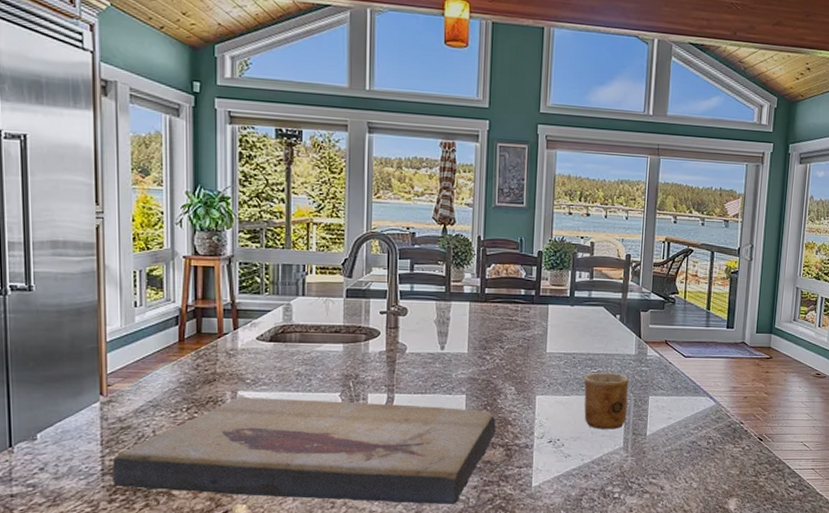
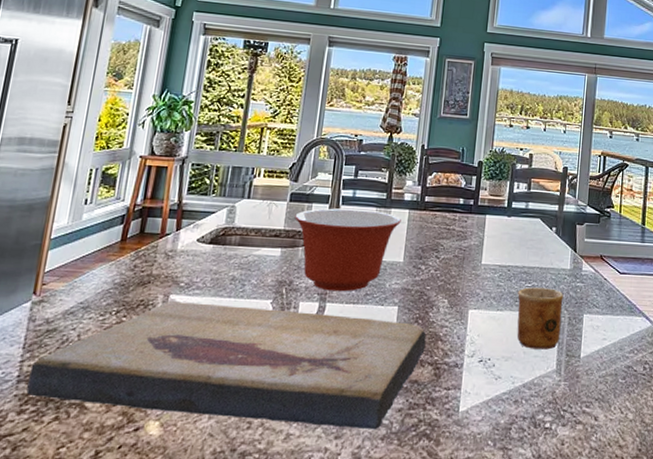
mixing bowl: none [353,303,462,383] -> present [294,208,401,292]

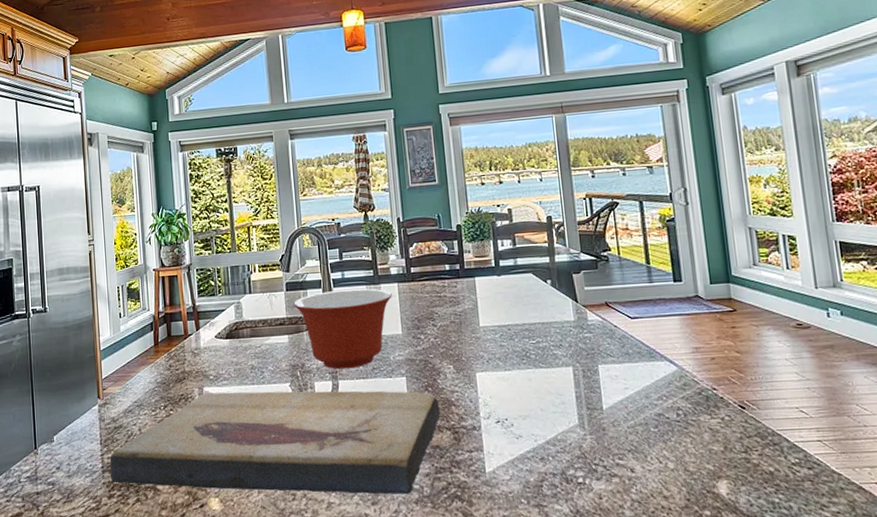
cup: present [516,287,564,350] -> none [523,342,577,406]

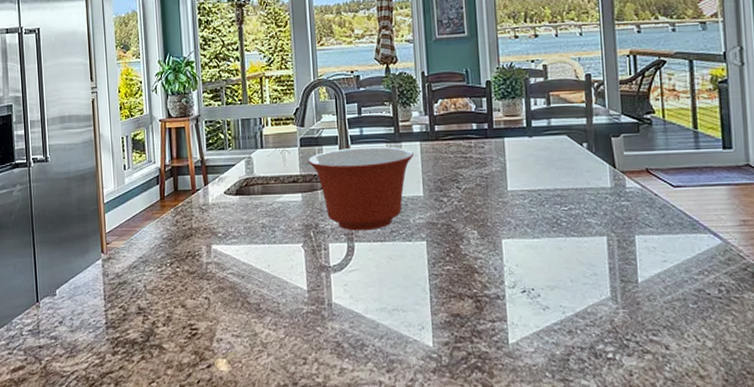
fish fossil: present [110,391,440,495] -> none [114,250,462,364]

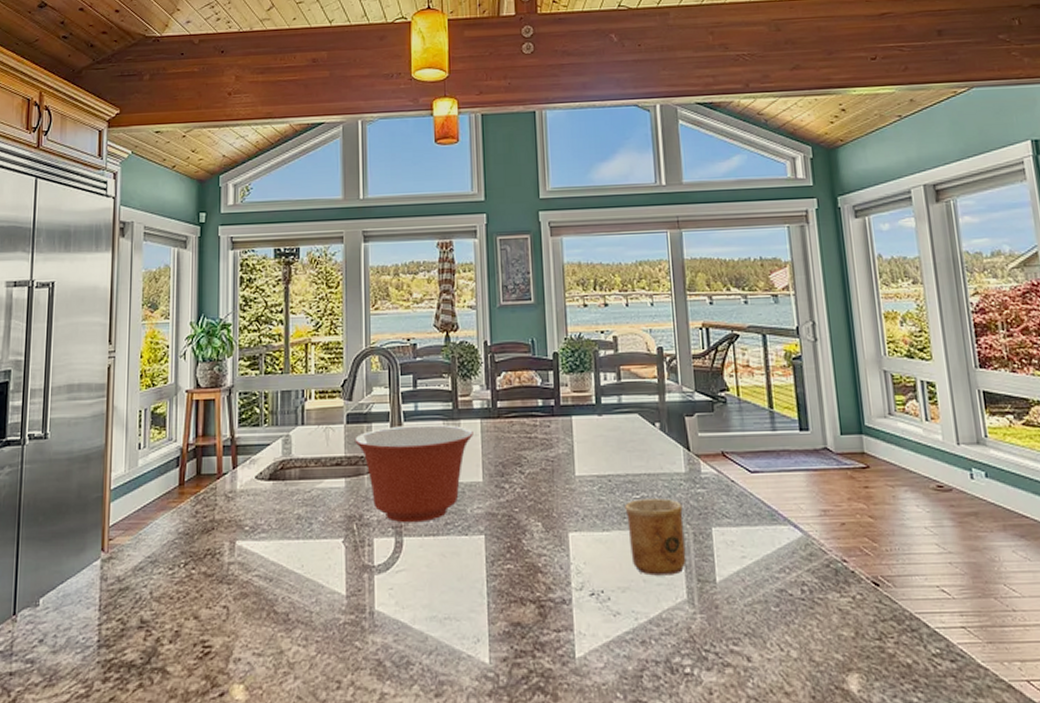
cup: none [554,210,611,276] -> present [625,498,687,576]

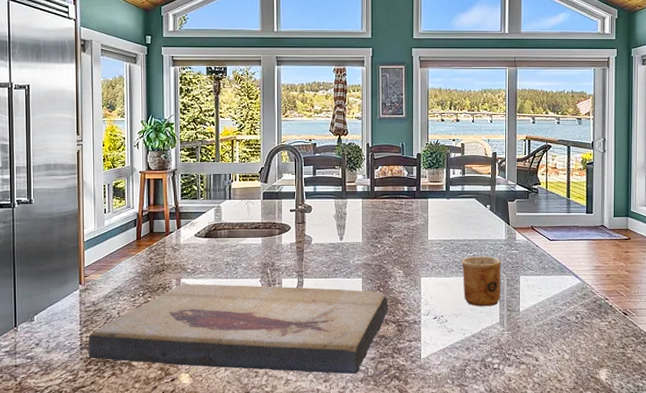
fish fossil: none [108,547,524,685] -> present [88,284,388,375]
mixing bowl: present [355,424,473,523] -> none [269,202,356,269]

